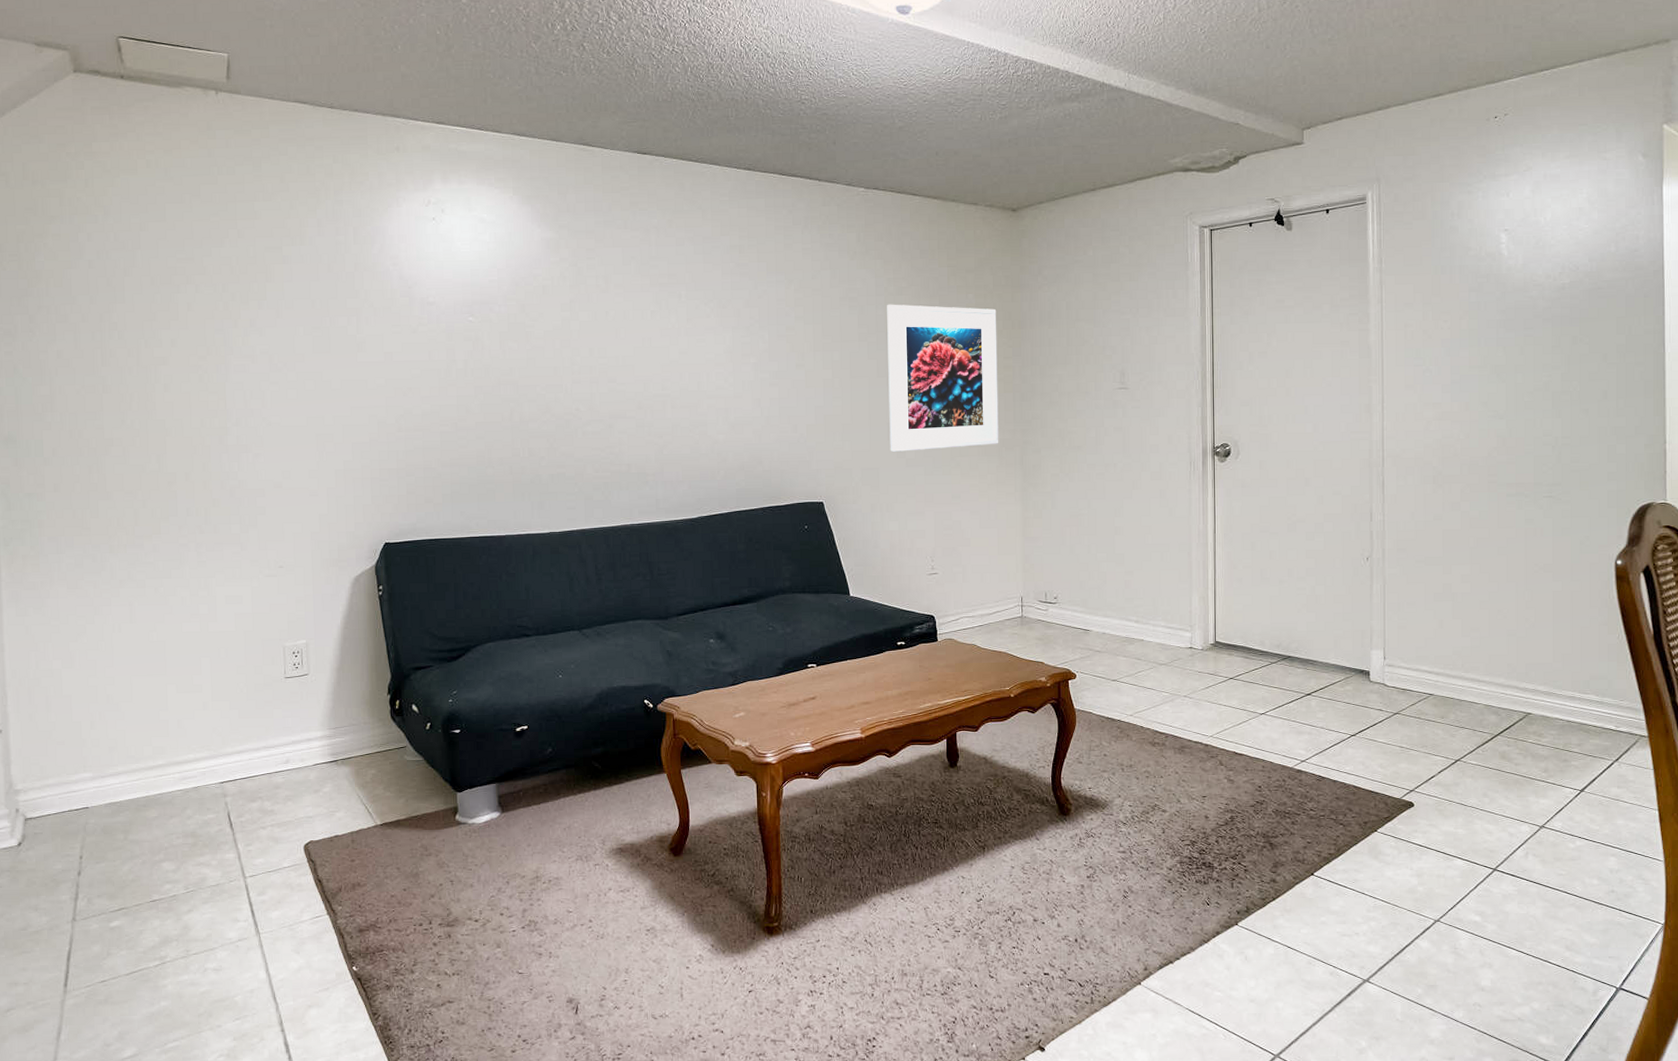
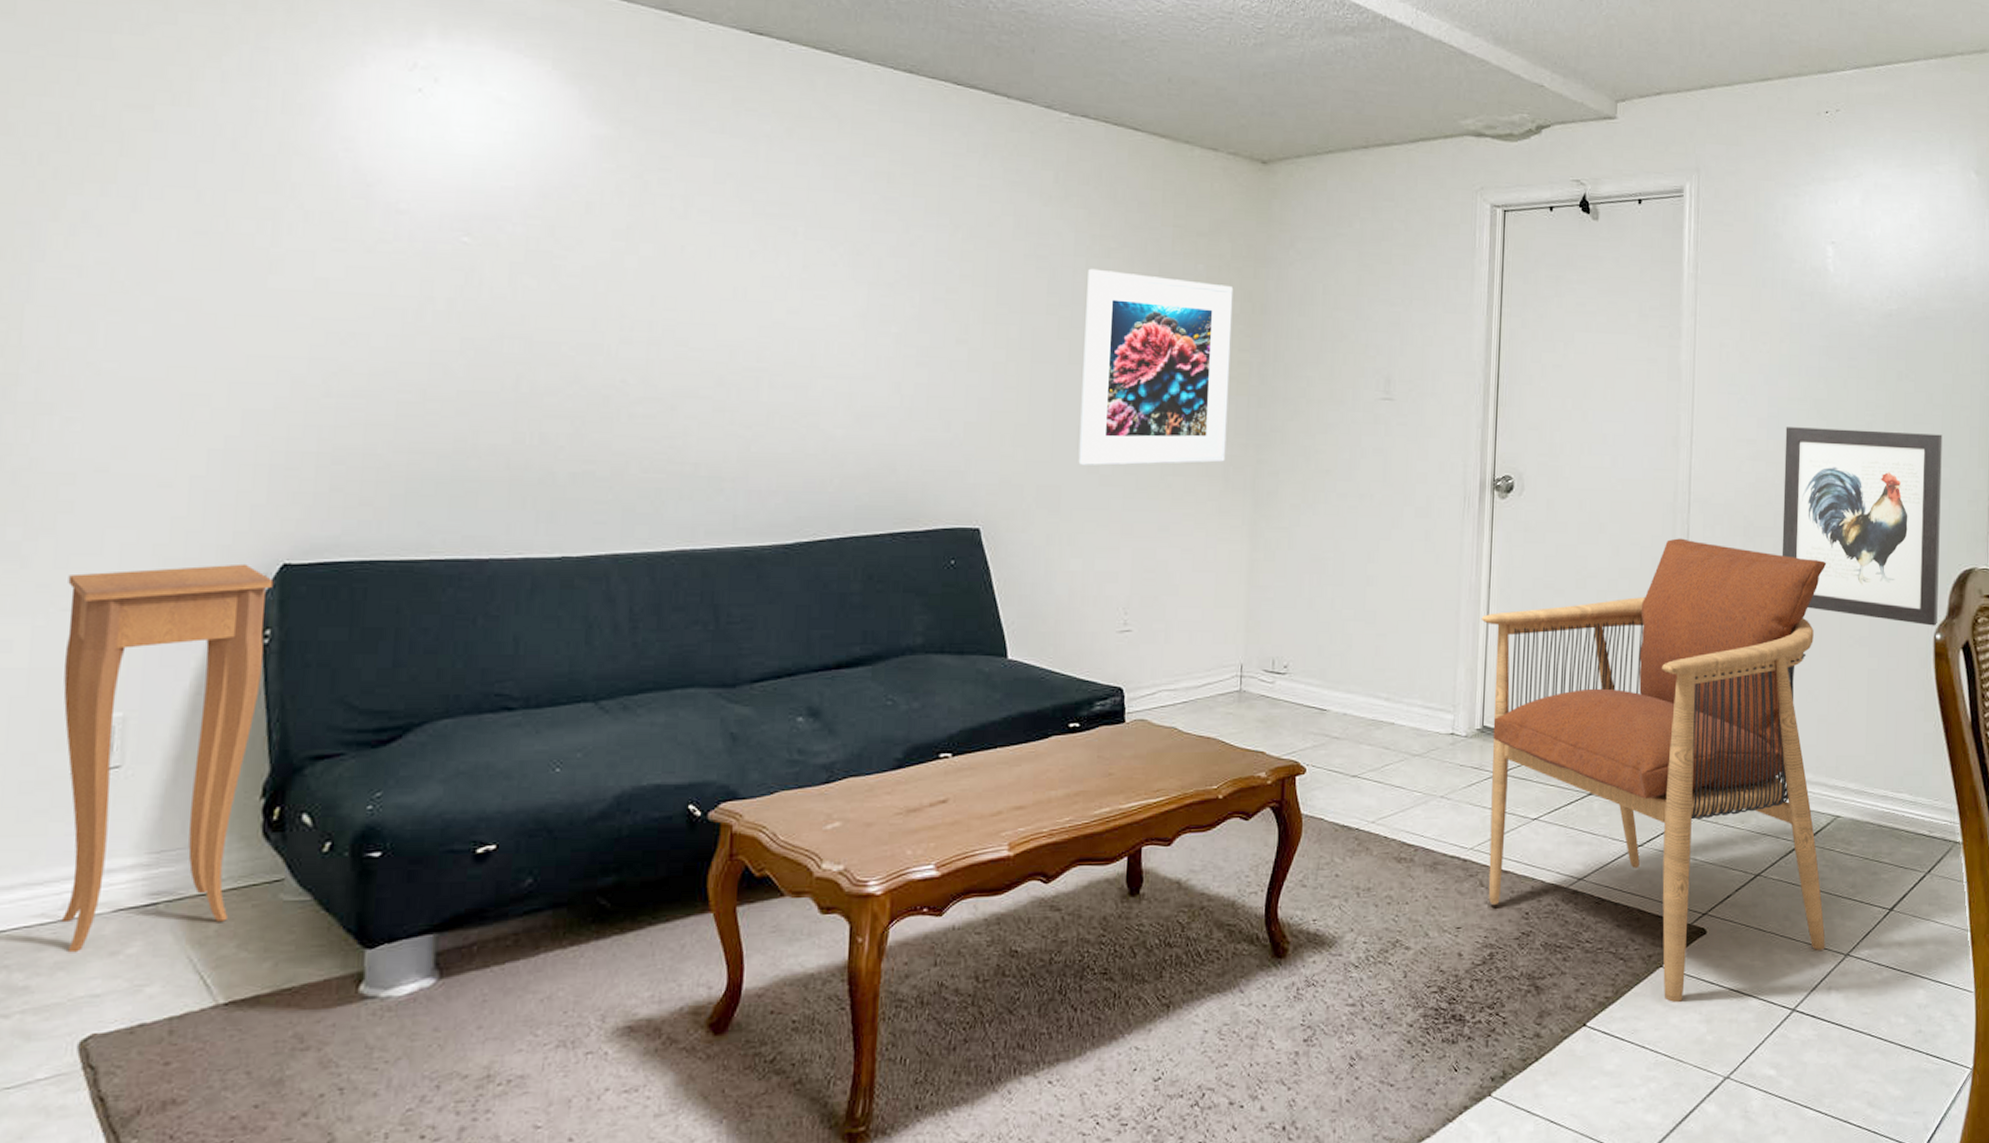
side table: none [267,543,381,790] -> present [61,563,274,953]
armchair: none [1209,488,1522,860] -> present [1481,538,1827,1003]
wall art: none [1468,389,1618,554] -> present [1781,427,1942,626]

